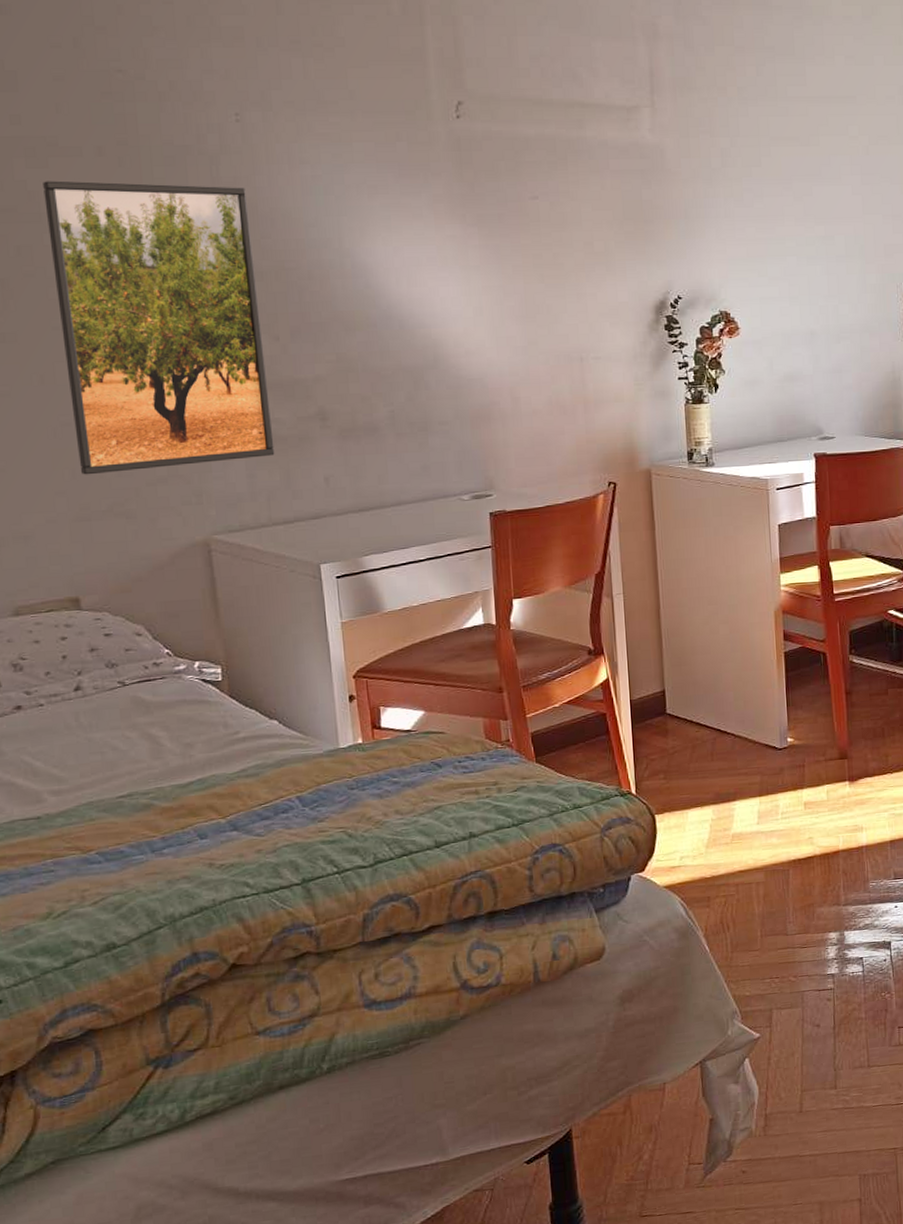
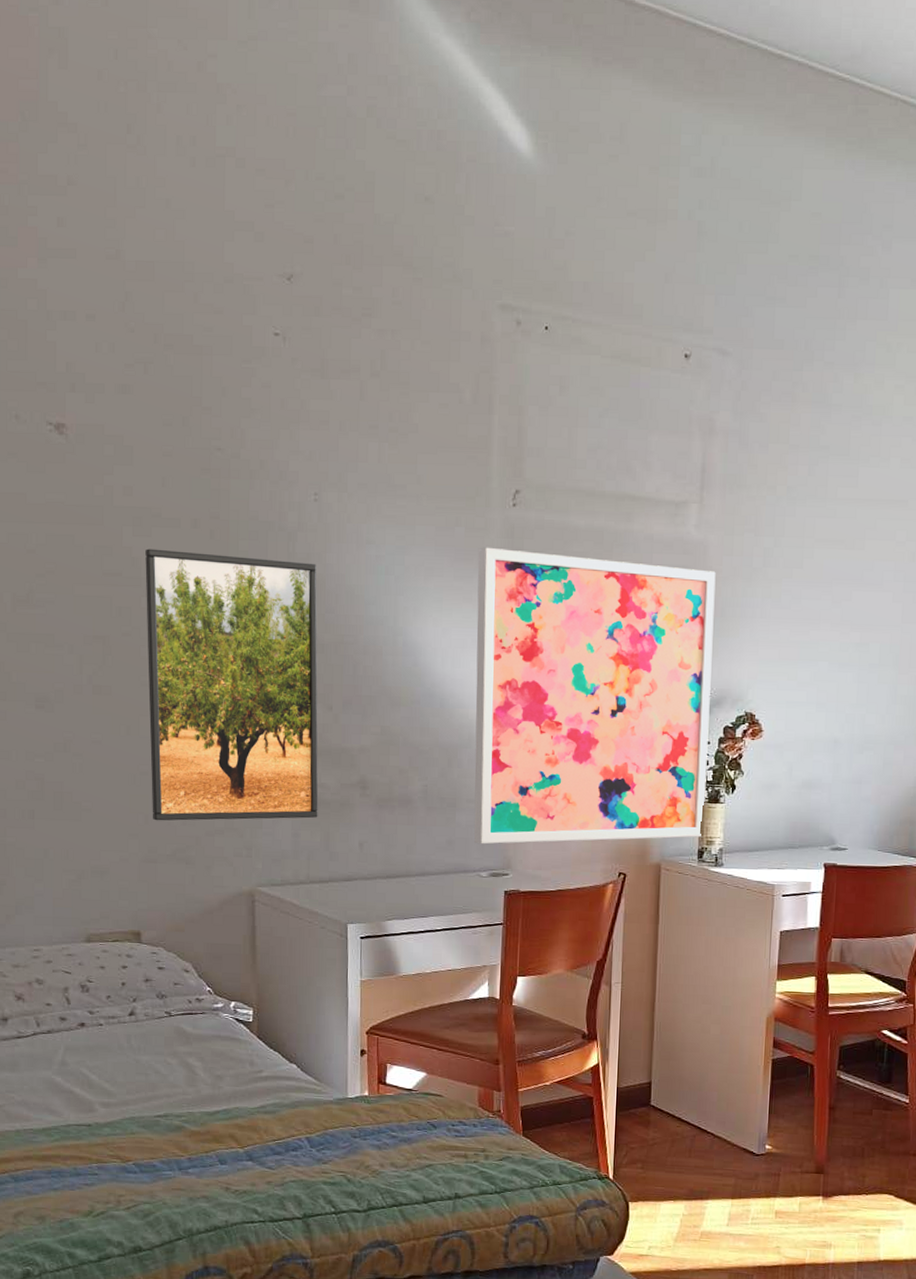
wall art: none [423,161,690,467] -> present [473,547,716,845]

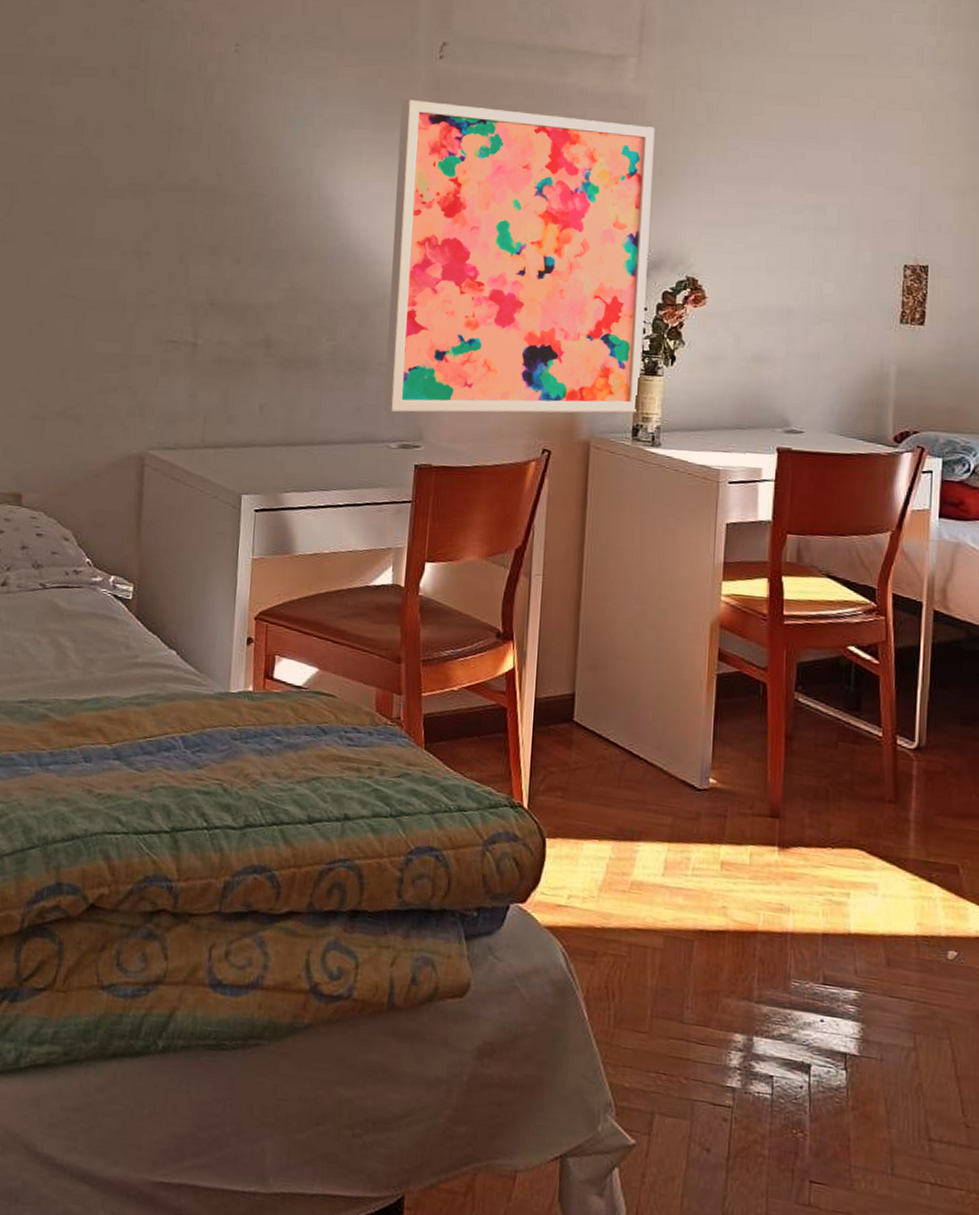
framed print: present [145,548,318,821] -> none [45,97,233,378]

